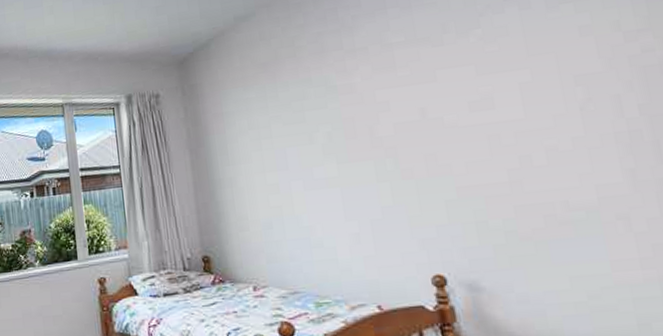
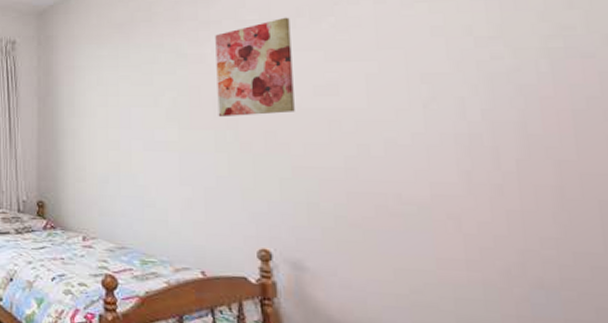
wall art: none [363,34,453,147] -> present [215,17,295,118]

